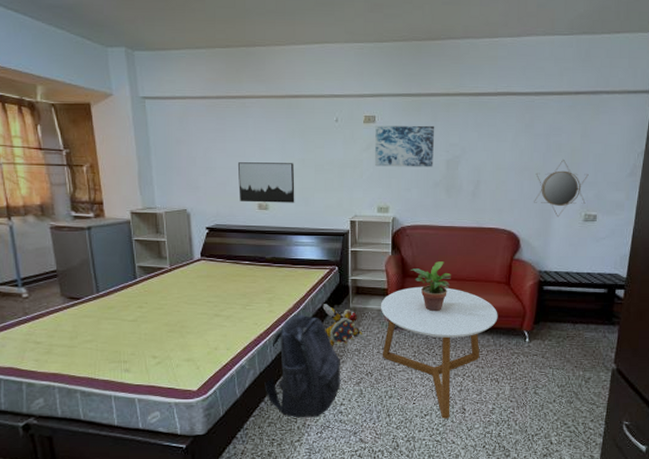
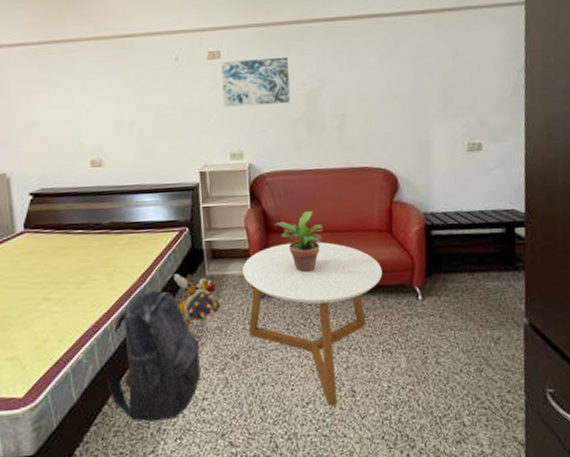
wall art: present [237,162,295,203] -> none [64,110,134,160]
home mirror: present [534,159,589,218] -> none [407,83,467,149]

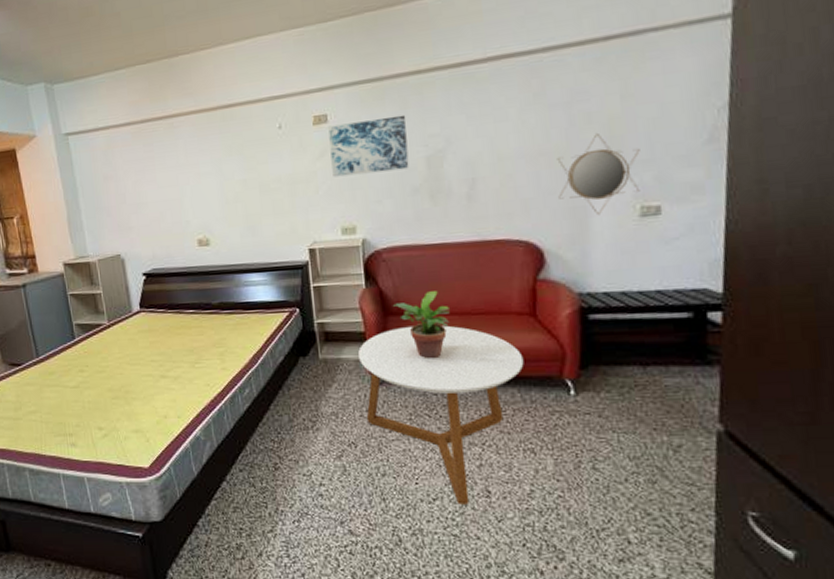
backpack: present [107,289,202,422] -> none [224,371,318,502]
plush toy: present [173,274,227,326] -> none [285,356,343,410]
home mirror: none [407,83,467,149] -> present [557,132,641,216]

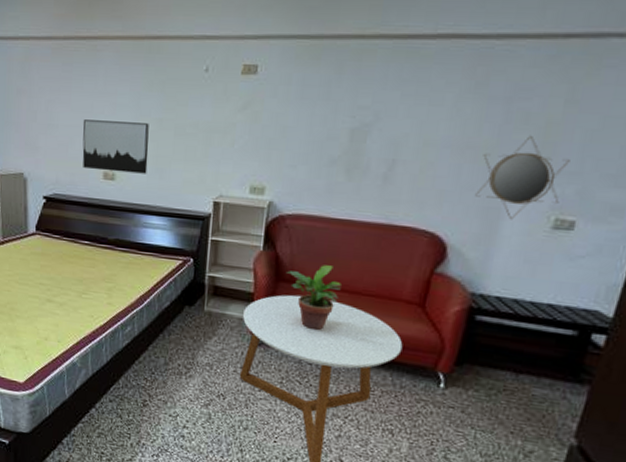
wall art: none [170,186,240,239] -> present [82,119,149,174]
wall art: present [328,114,409,178] -> none [252,78,339,138]

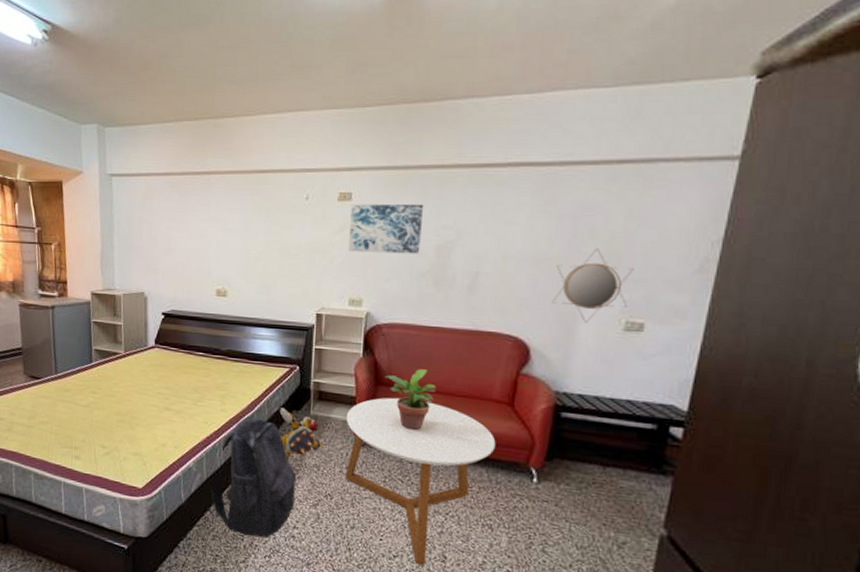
wall art: present [82,119,149,174] -> none [197,243,257,290]
backpack: none [96,311,187,437] -> present [211,416,296,538]
plush toy: none [170,302,220,358] -> present [279,407,327,460]
wall art: none [252,78,339,138] -> present [348,203,424,254]

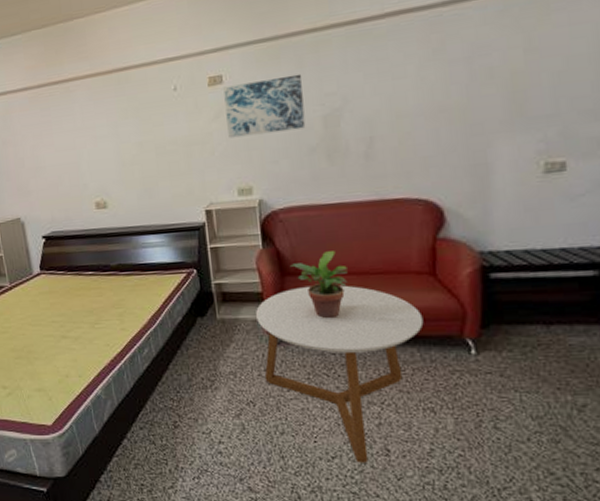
backpack: present [211,416,296,538] -> none [125,331,217,459]
plush toy: present [279,407,327,460] -> none [183,316,241,369]
home mirror: present [552,247,634,324] -> none [457,87,545,173]

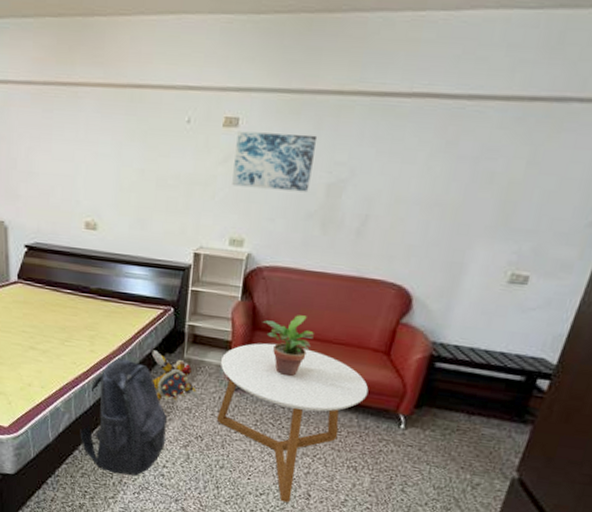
backpack: none [125,331,217,459] -> present [80,358,167,476]
plush toy: none [183,316,241,369] -> present [151,350,199,403]

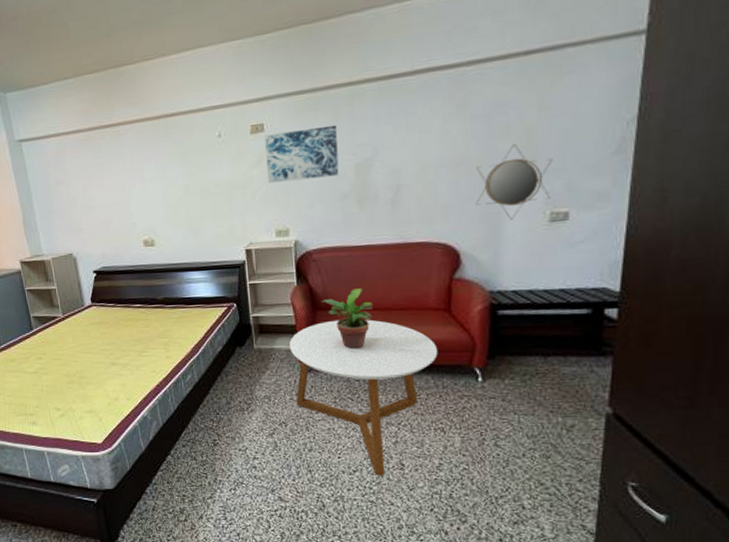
backpack: present [80,358,167,476] -> none [169,359,252,473]
plush toy: present [151,350,199,403] -> none [223,346,275,393]
home mirror: none [440,194,528,275] -> present [476,143,553,221]

